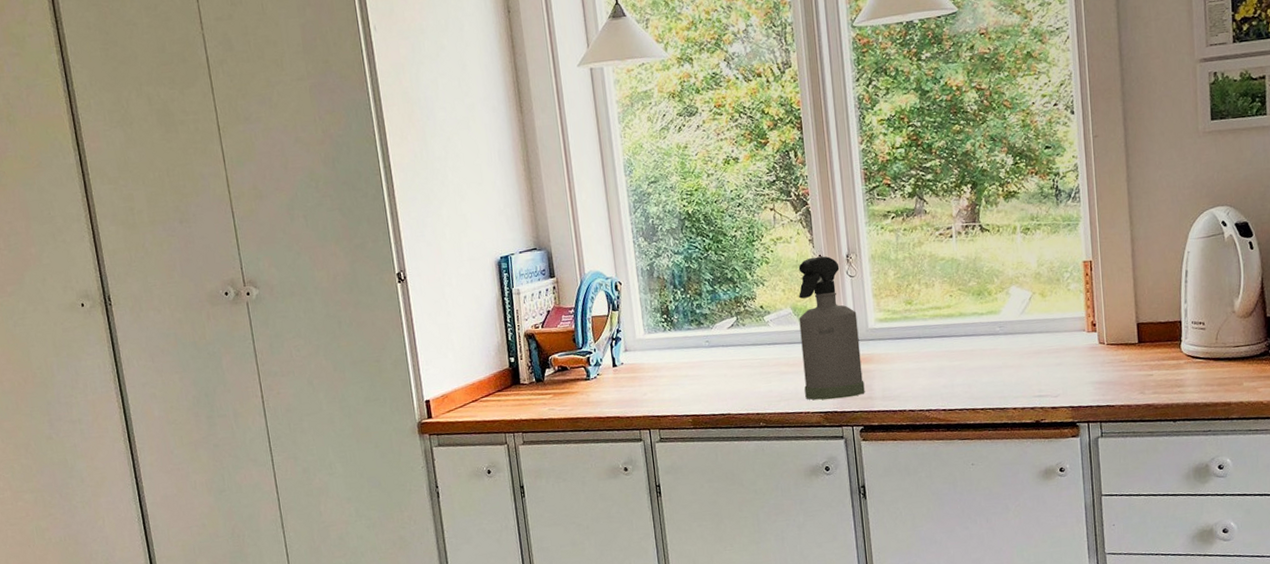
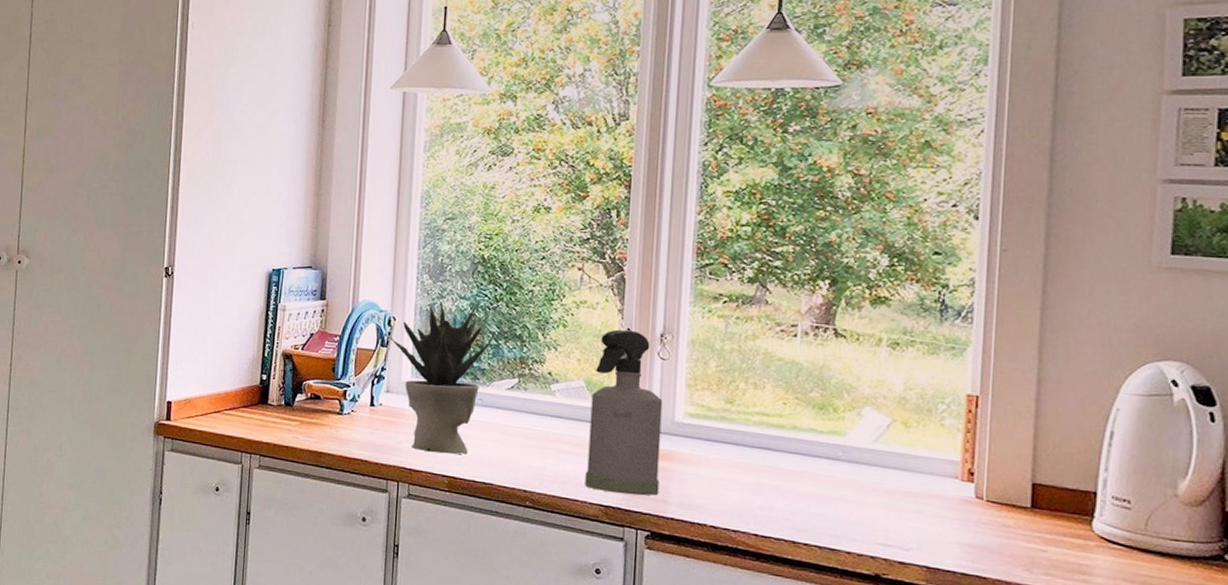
potted plant: none [617,256,710,398] -> present [388,302,496,455]

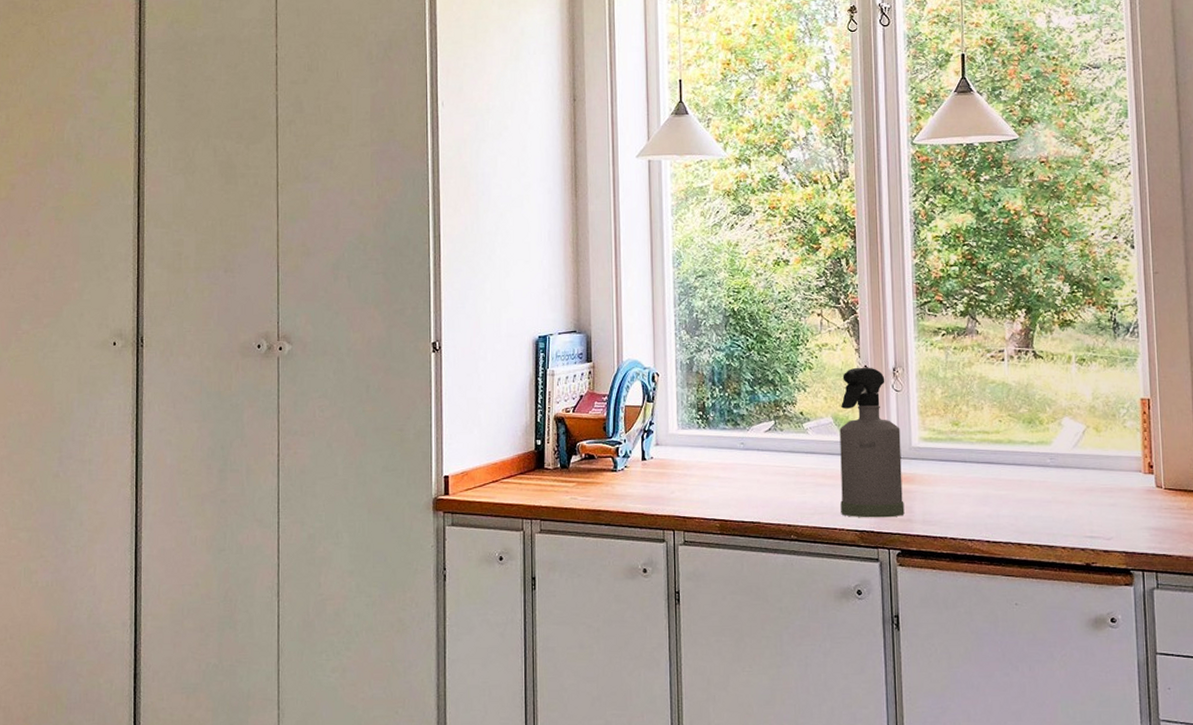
potted plant: present [388,302,496,455] -> none [653,354,751,499]

